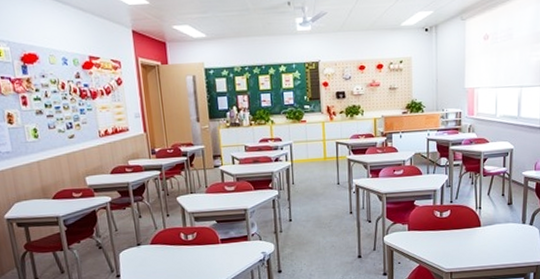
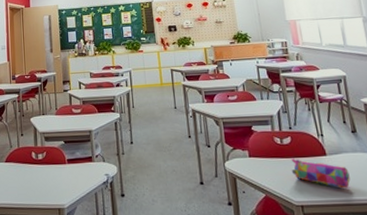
pencil case: none [446,230,498,256] -> present [291,158,351,189]

